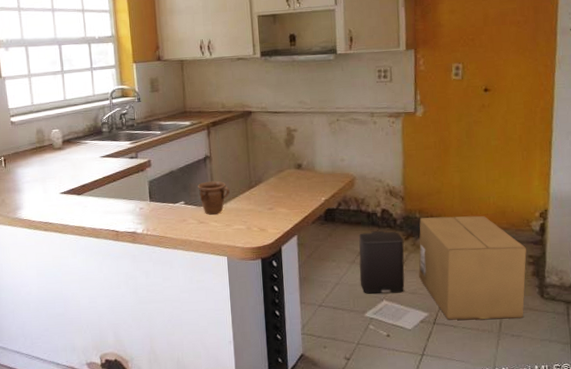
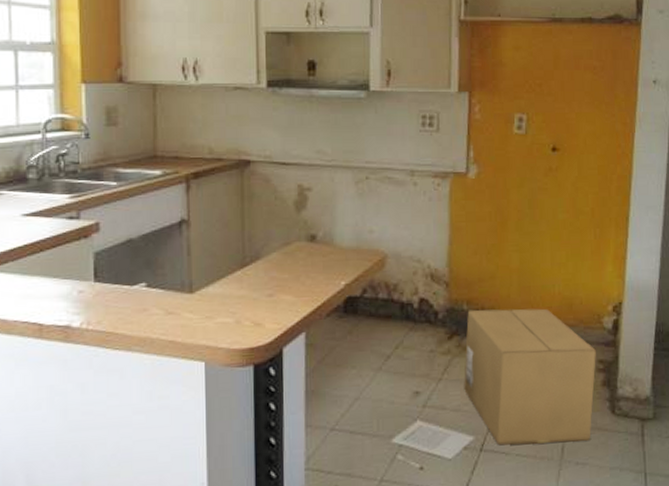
mug: present [198,181,230,215] -> none [167,254,214,302]
pedal bin: present [359,230,405,294] -> none [387,327,447,412]

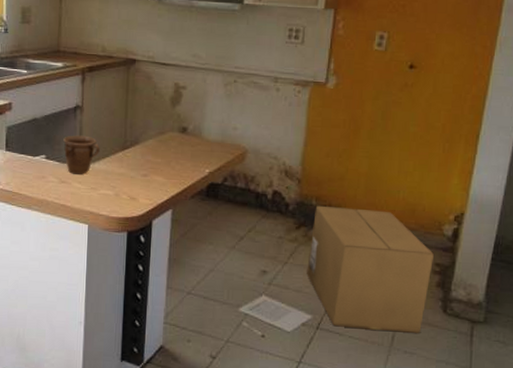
mug: none [167,254,214,302] -> present [63,135,100,175]

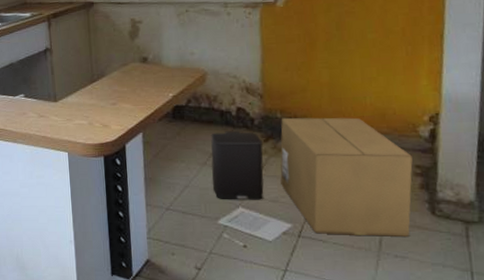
mug: present [63,135,100,175] -> none [38,73,71,109]
pedal bin: none [238,215,294,289] -> present [211,131,264,200]

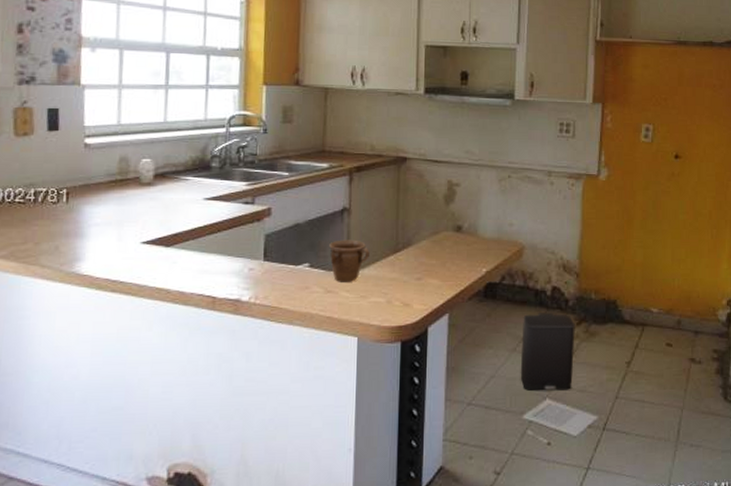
mug: none [38,73,71,109] -> present [329,239,370,282]
box: present [280,117,413,237] -> none [590,299,711,426]

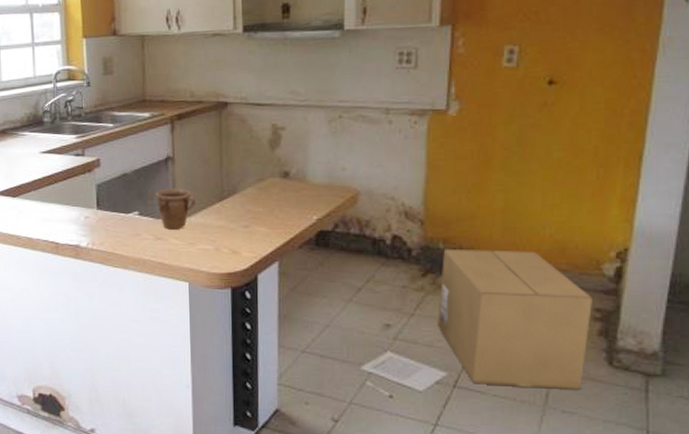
pedal bin: present [520,312,575,391] -> none [357,262,420,344]
box: none [590,299,711,426] -> present [438,248,592,390]

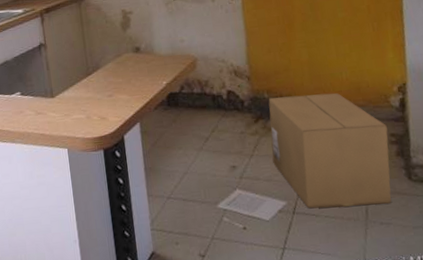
mug: present [156,188,196,230] -> none [33,69,67,105]

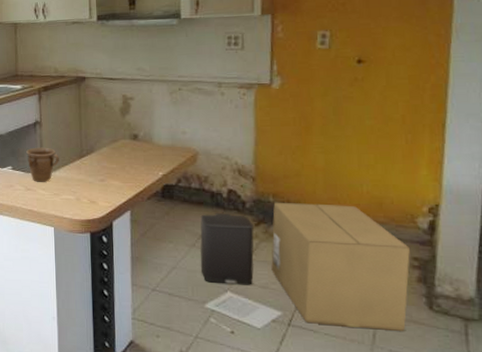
mug: none [33,69,67,105] -> present [26,147,59,182]
pedal bin: none [205,113,258,183] -> present [200,213,254,285]

